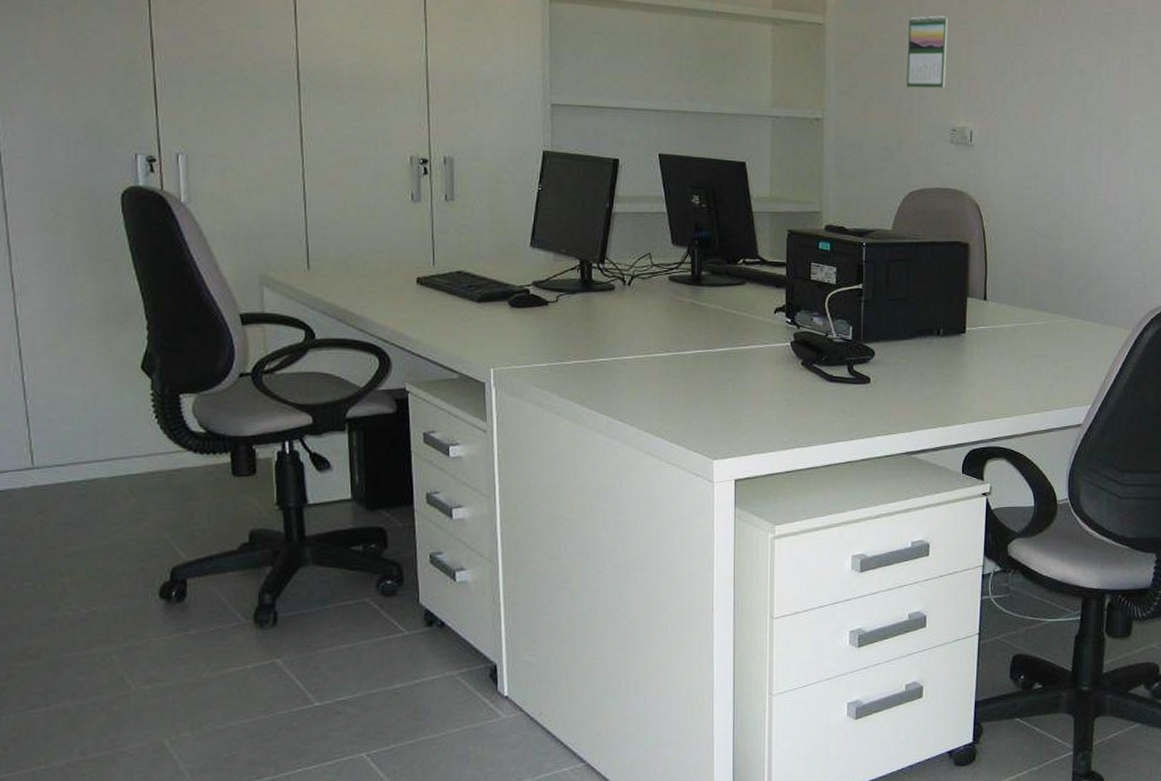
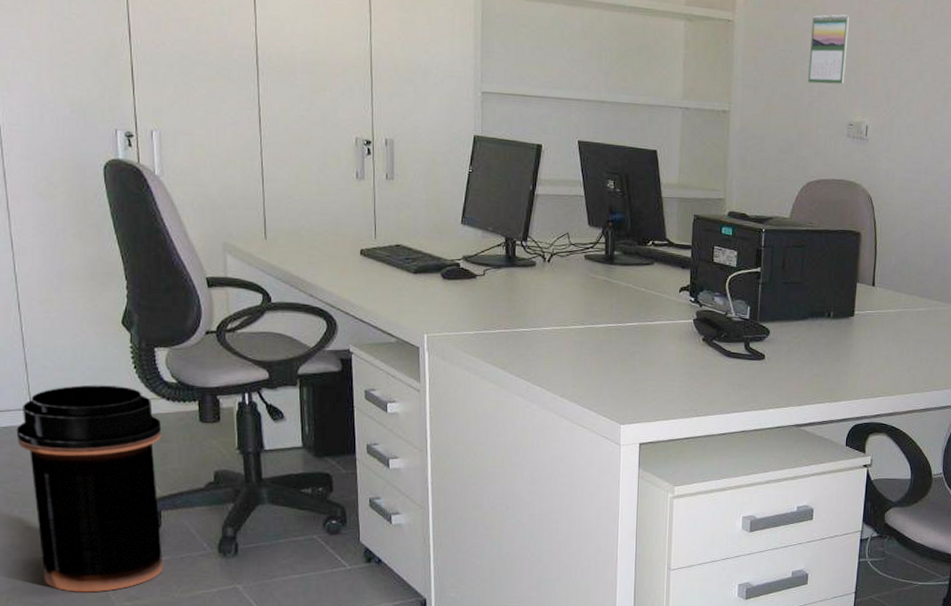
trash can: none [15,438,189,677] -> present [16,384,164,593]

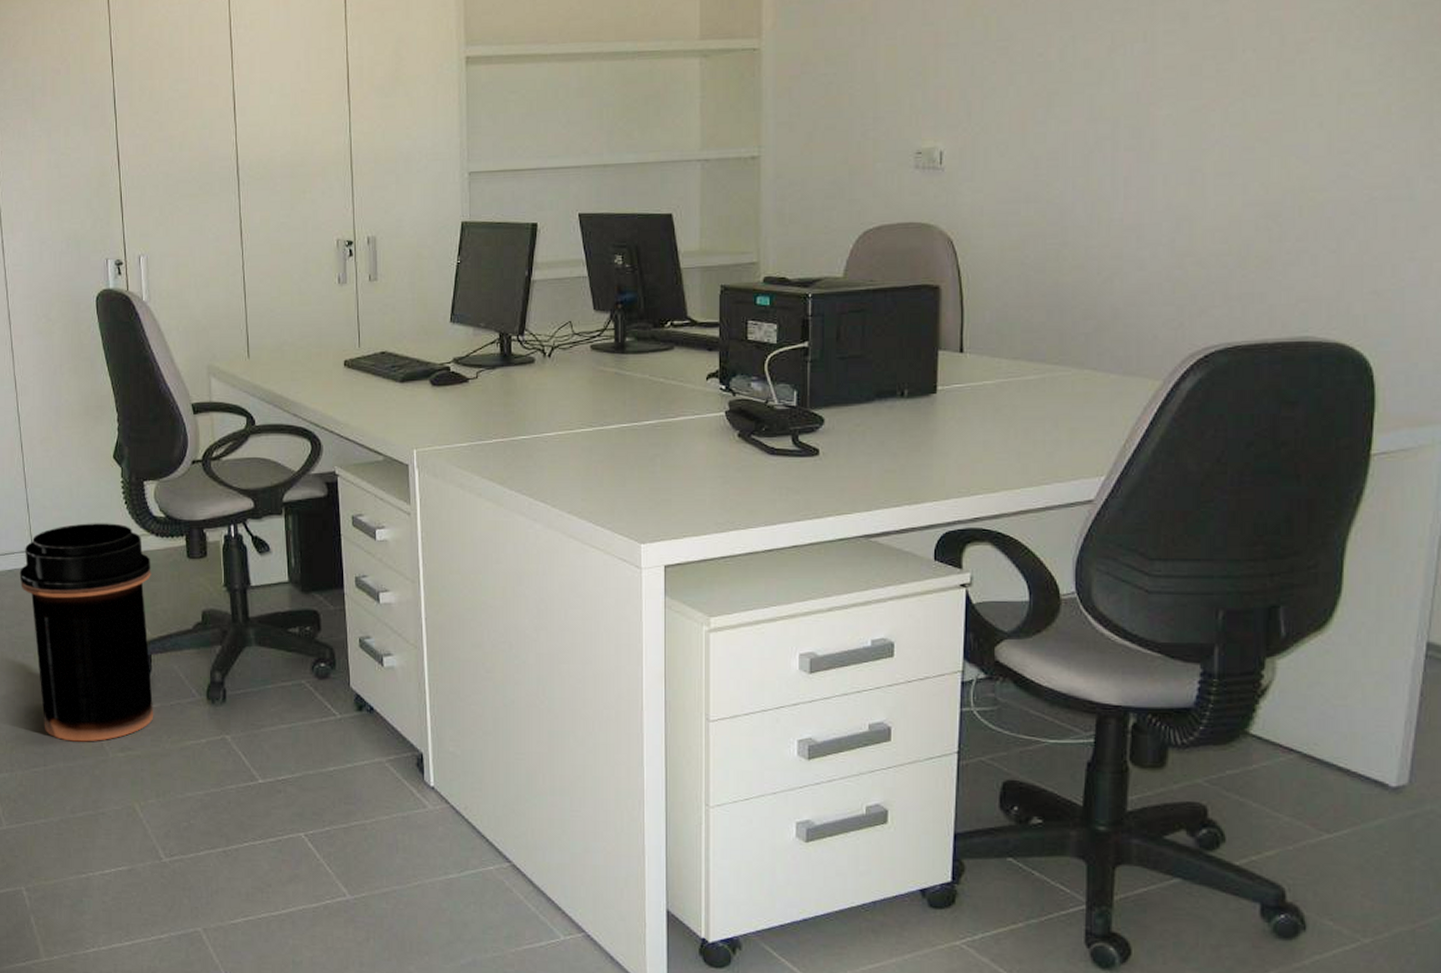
calendar: present [808,13,849,85] -> none [859,19,910,109]

